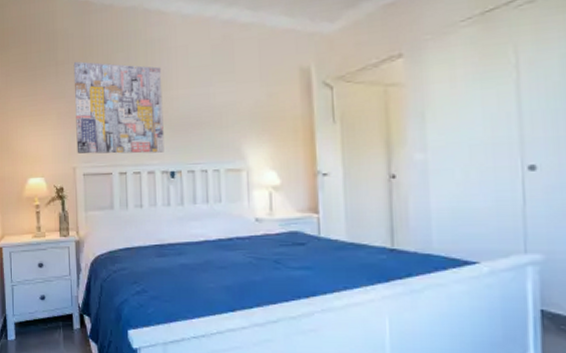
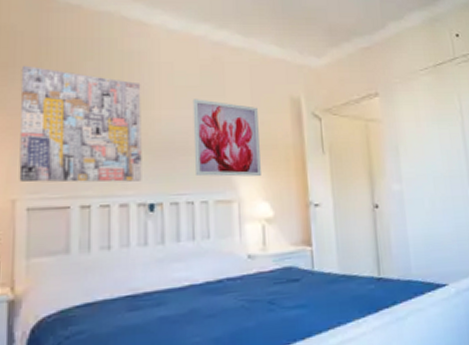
wall art: none [205,77,269,148] -> present [192,99,261,177]

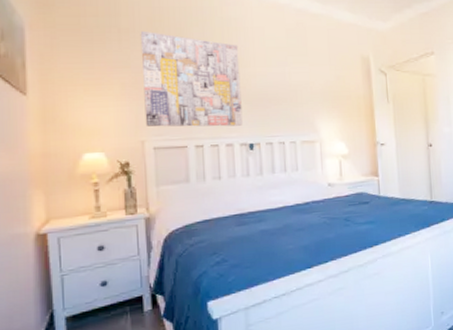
wall art: present [192,99,261,177] -> none [281,58,338,122]

